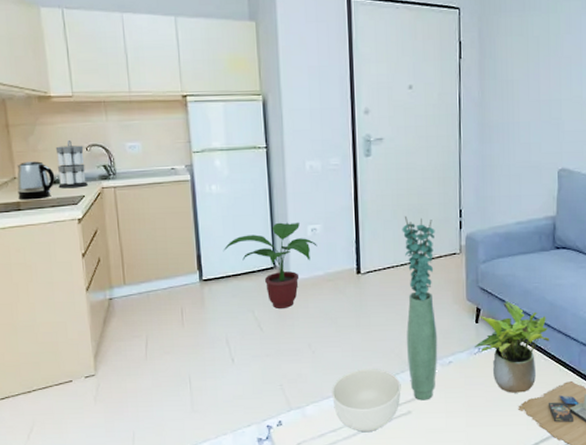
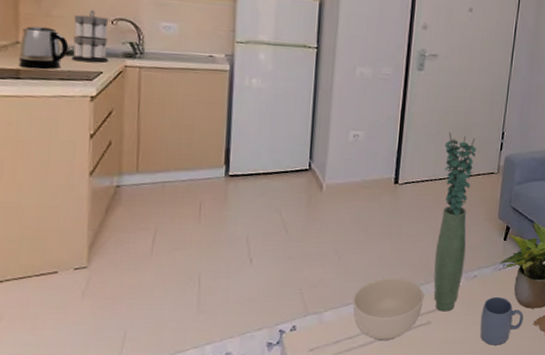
potted plant: present [223,222,317,308] -> none [255,124,358,212]
mug: none [461,382,507,433] -> present [480,296,524,345]

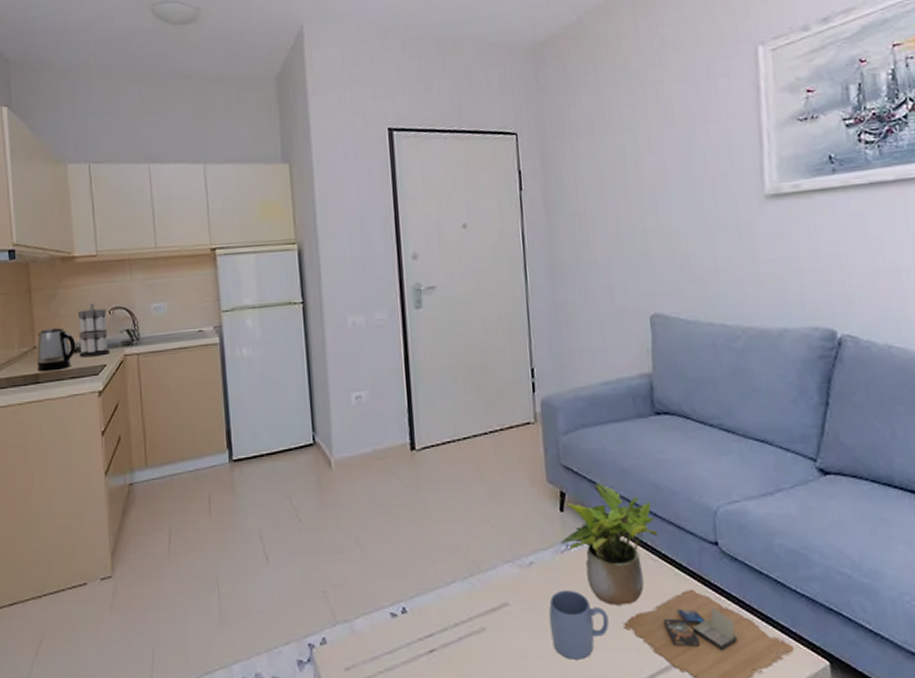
bowl: present [352,278,425,341] -> none [385,571,471,656]
vase: present [433,132,477,312] -> none [462,377,515,614]

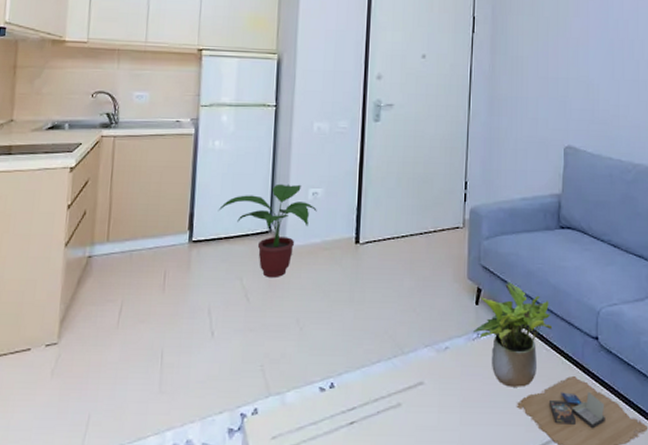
kettle: present [37,328,76,372] -> none [11,104,55,145]
spice rack: present [77,304,110,358] -> none [56,86,90,135]
potted plant: none [255,389,363,494] -> present [218,184,317,277]
mug: present [548,589,609,660] -> none [456,372,505,433]

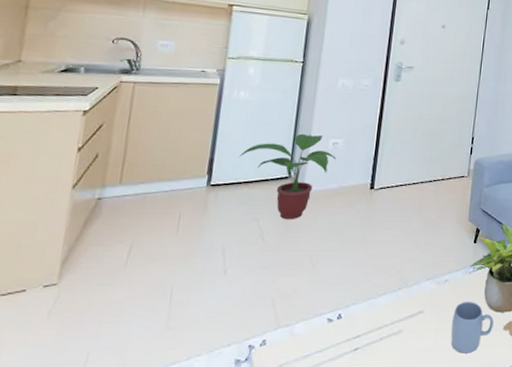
mug: none [456,372,505,433] -> present [451,301,494,354]

